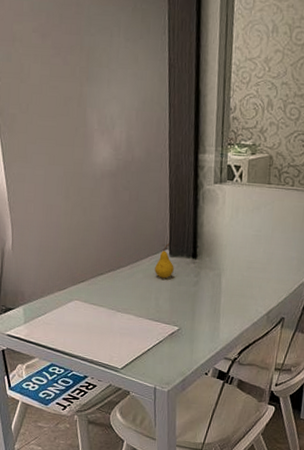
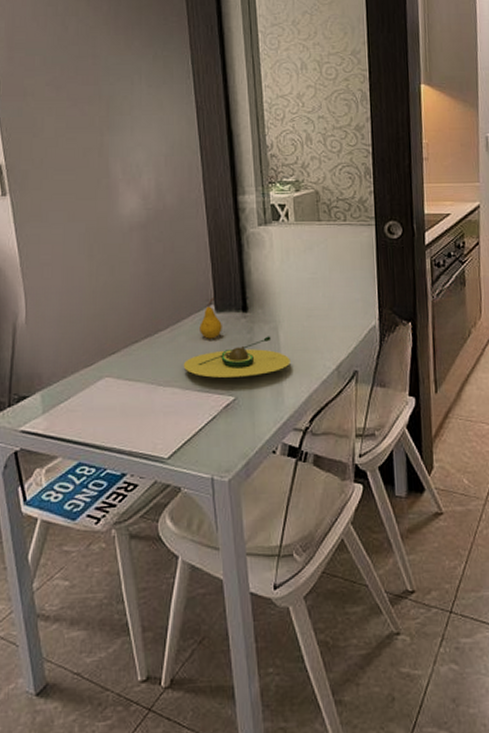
avocado: none [138,281,229,313] -> present [183,336,290,378]

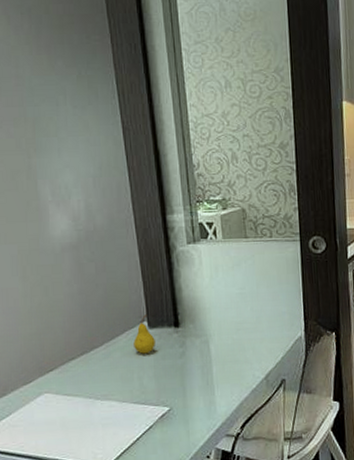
avocado: present [183,336,290,378] -> none [119,349,222,390]

